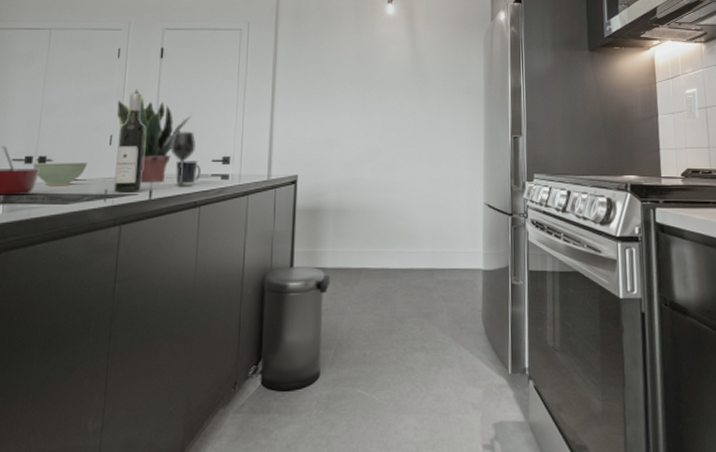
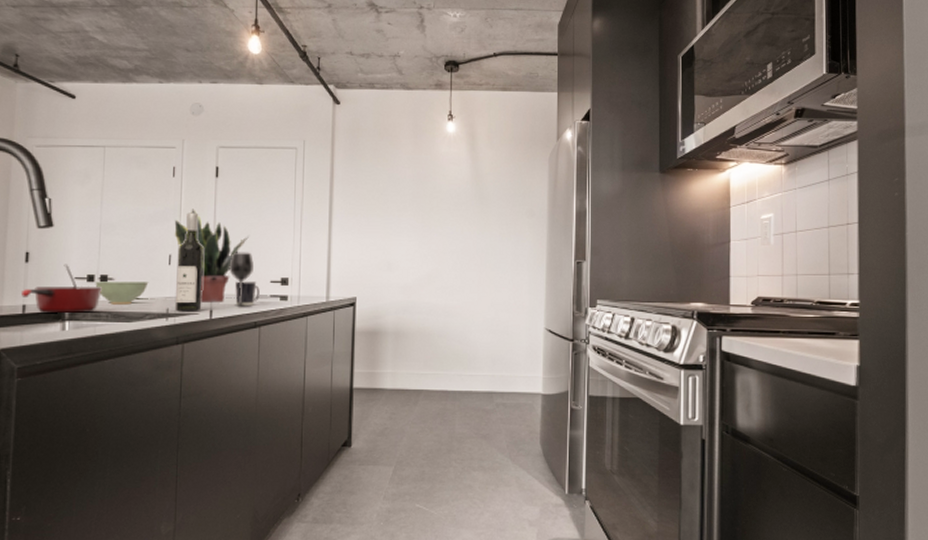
pedal bin: present [247,266,331,392] -> none [310,387,390,504]

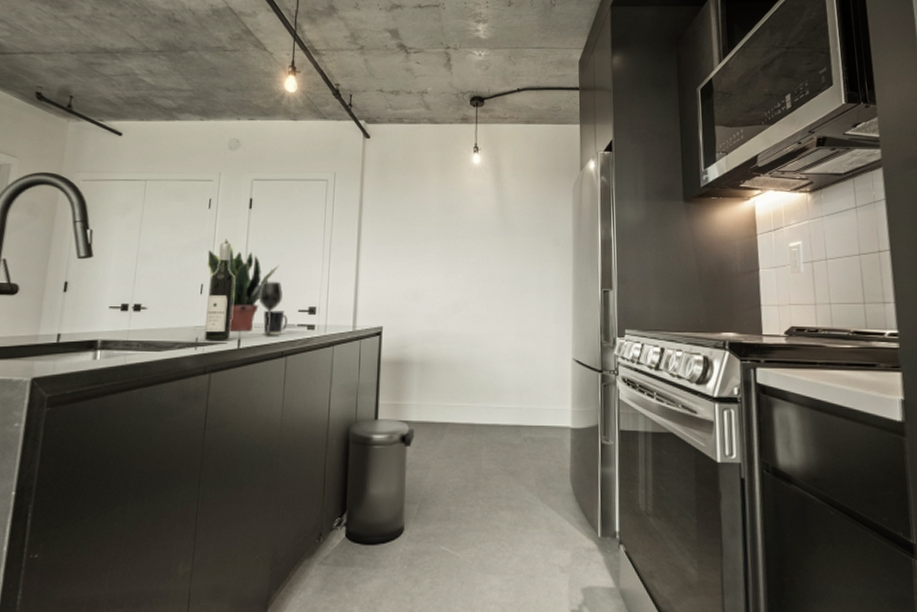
saucepan: present [22,264,102,314] -> none [57,293,135,343]
bowl: present [95,281,149,305] -> none [128,311,180,334]
pedal bin: none [310,387,390,504] -> present [331,419,415,545]

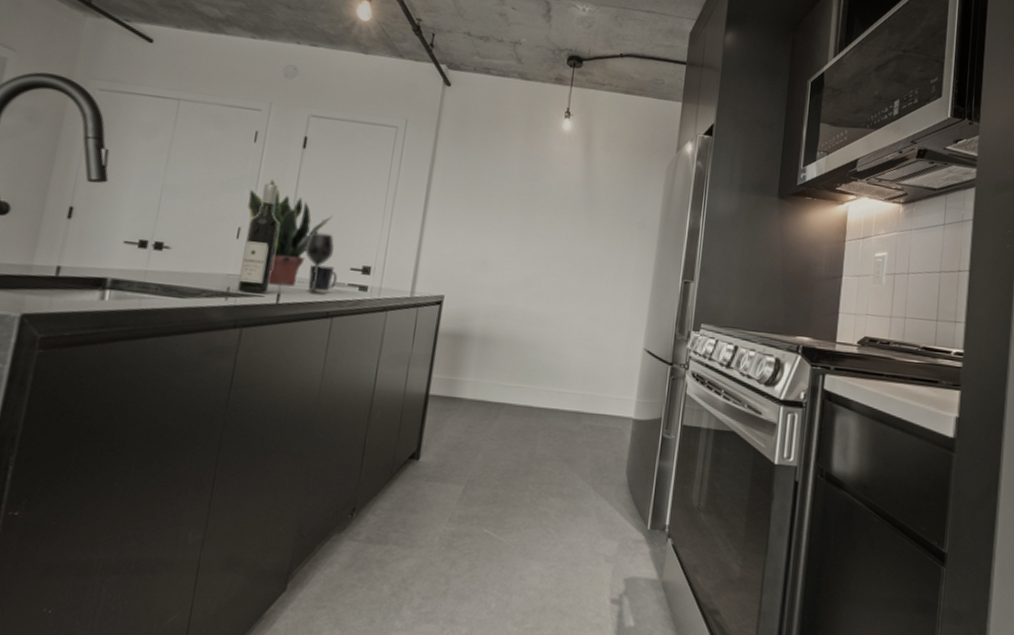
pedal bin: present [331,419,415,545] -> none [367,393,469,524]

